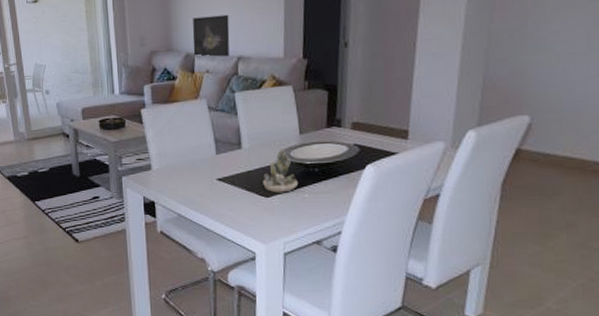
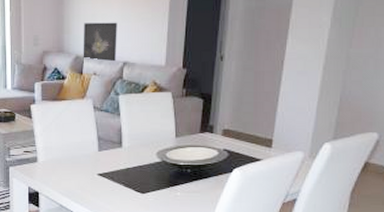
succulent planter: present [263,149,298,193] -> none [140,149,171,190]

